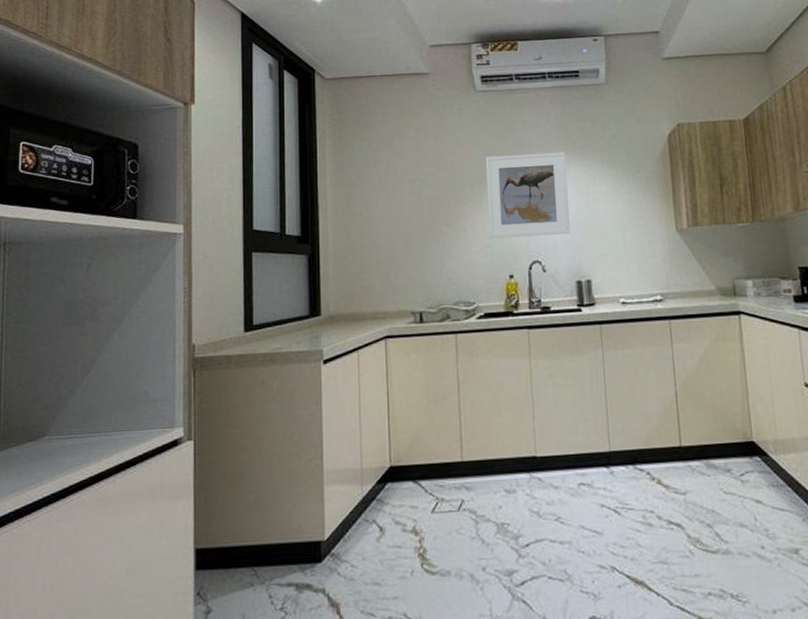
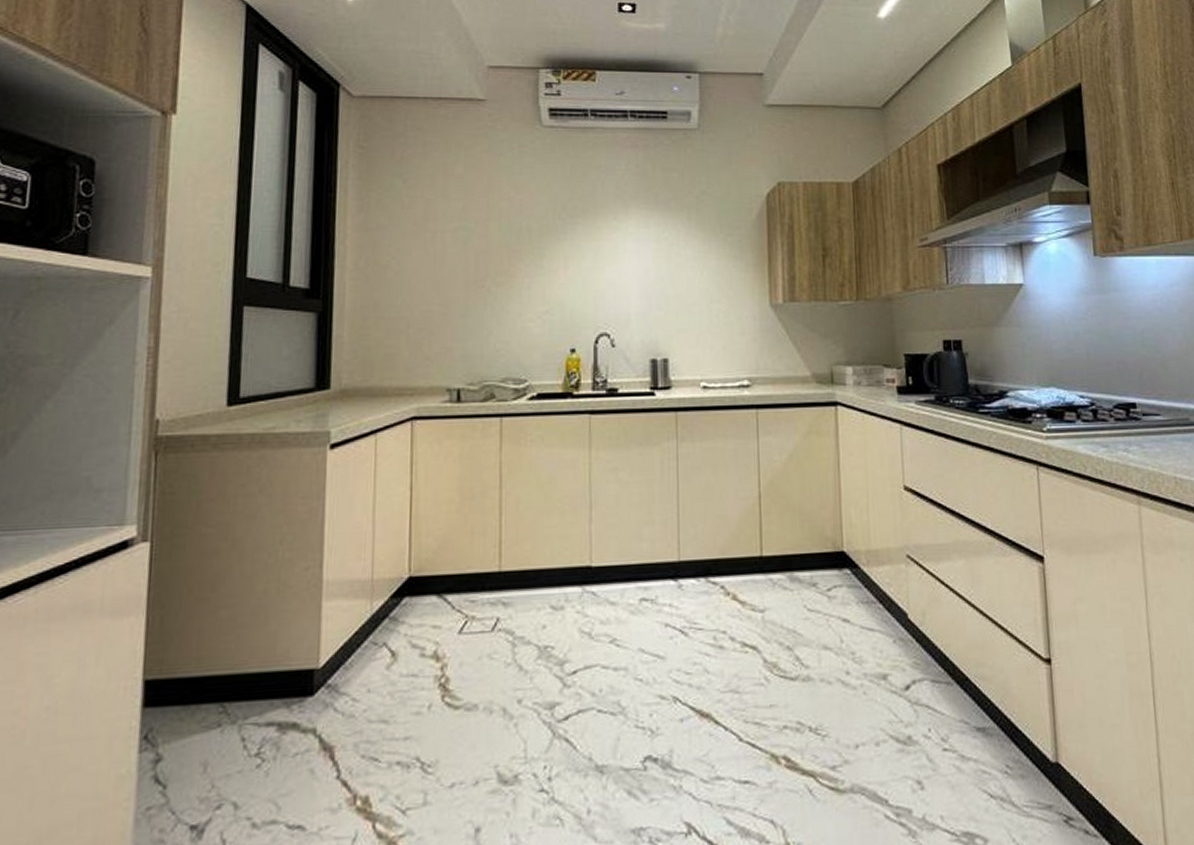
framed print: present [485,152,570,239] -> none [548,205,647,305]

